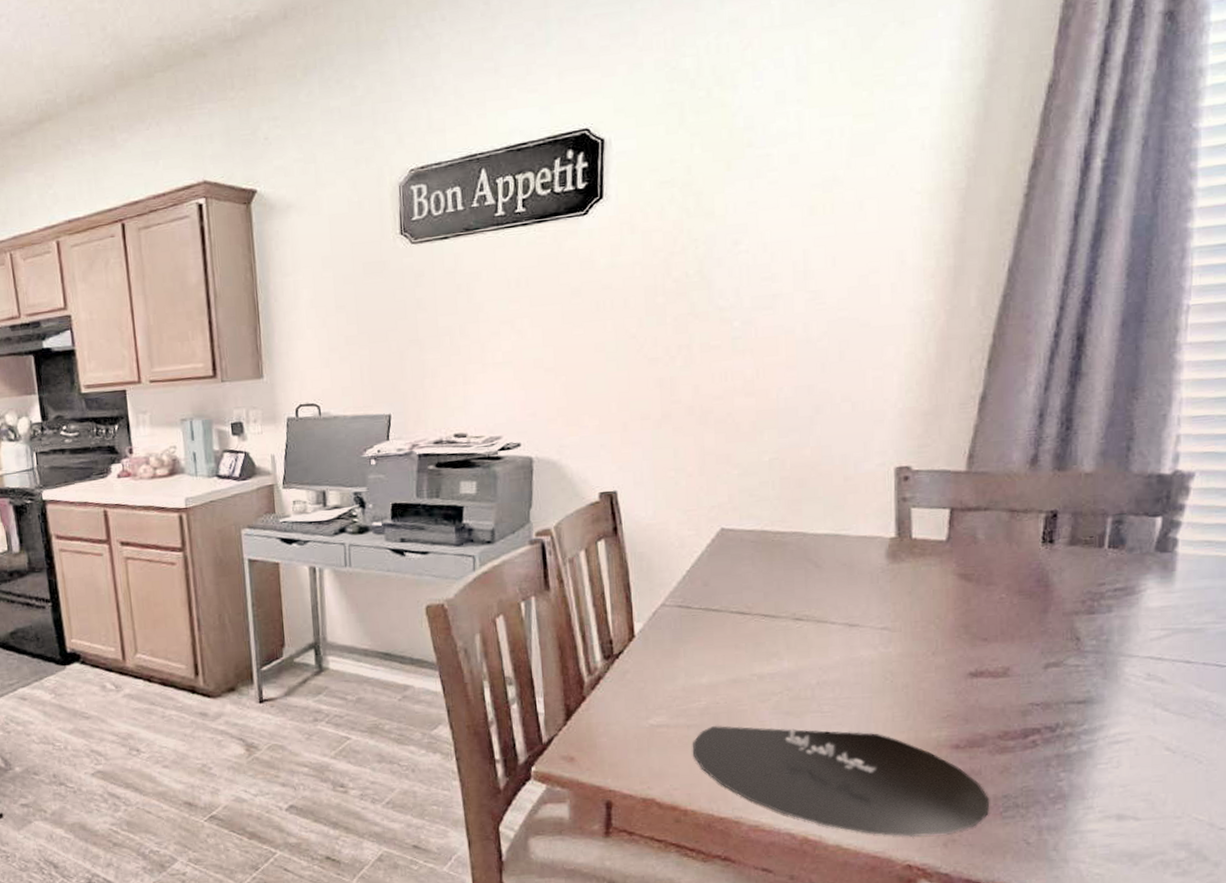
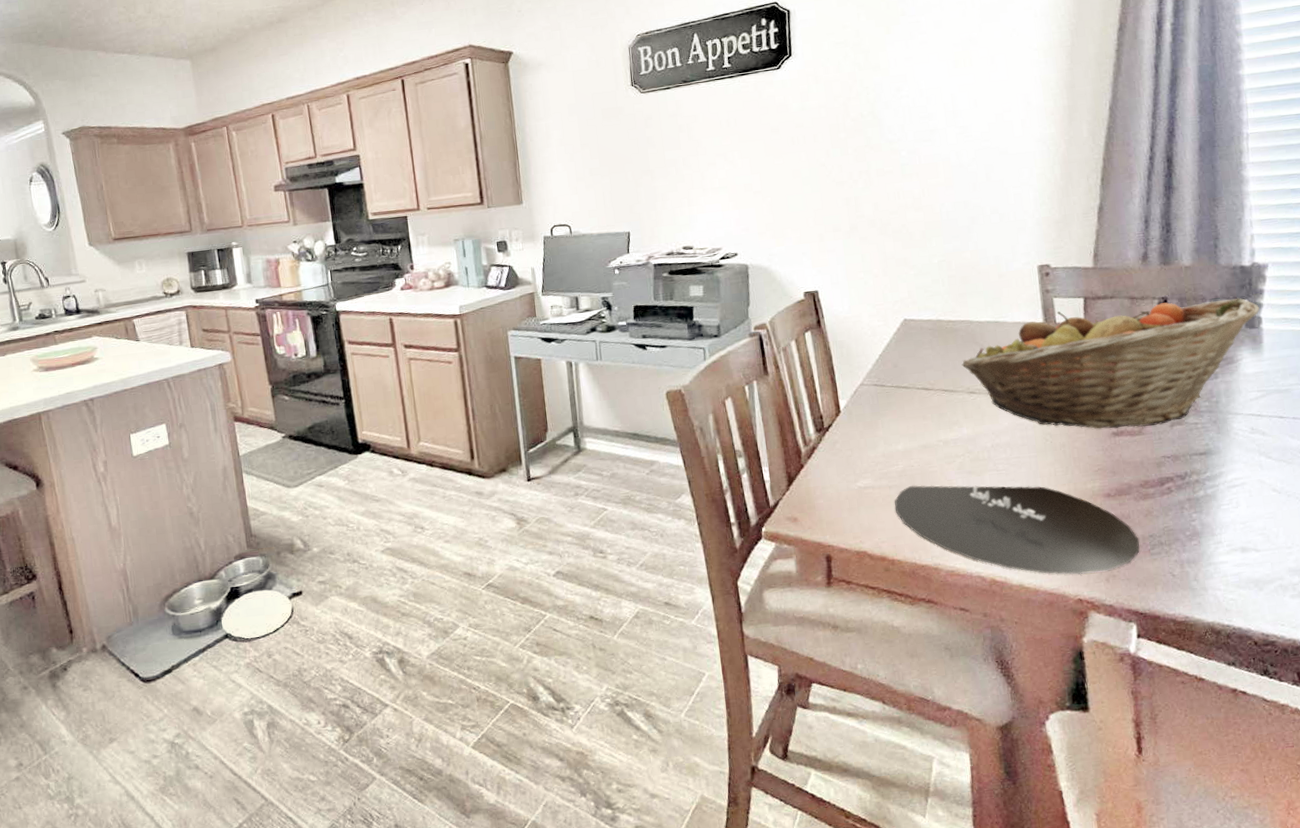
fruit basket: none [788,514,1176,668] -> present [961,298,1260,429]

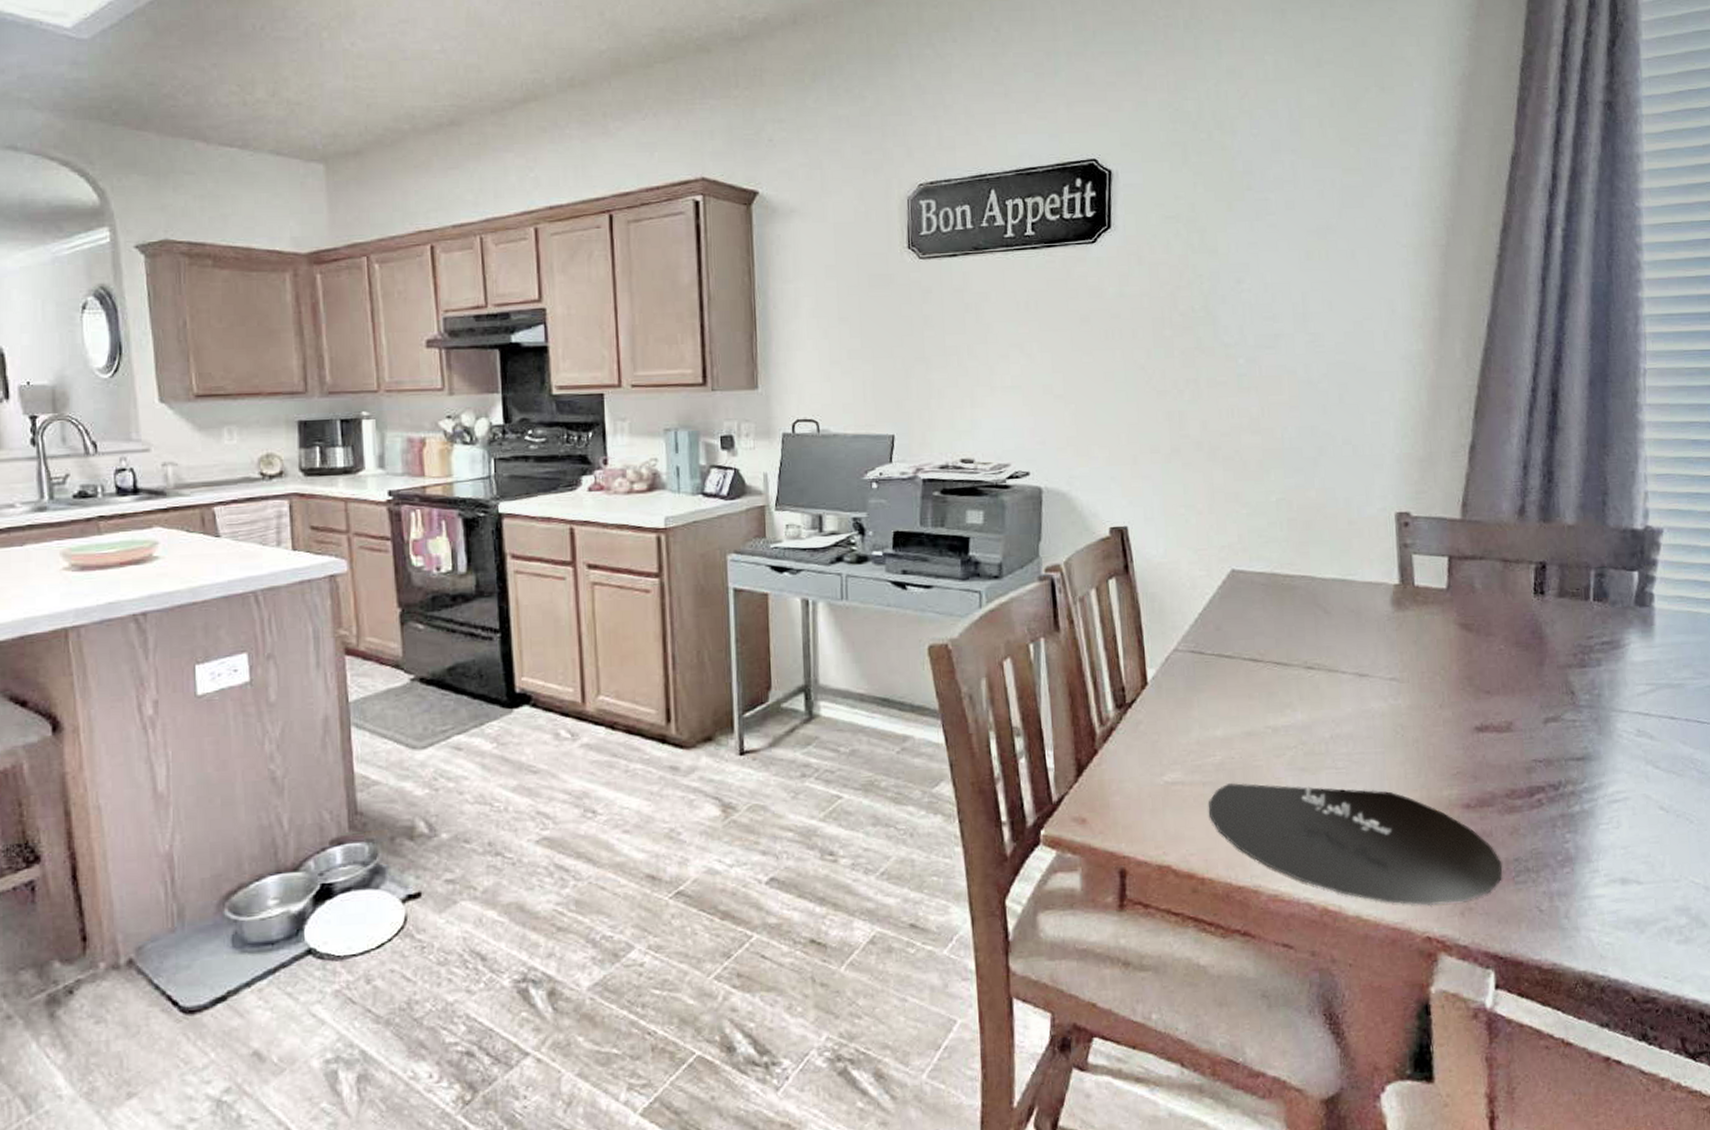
fruit basket: present [961,298,1260,429] -> none [1299,568,1652,722]

